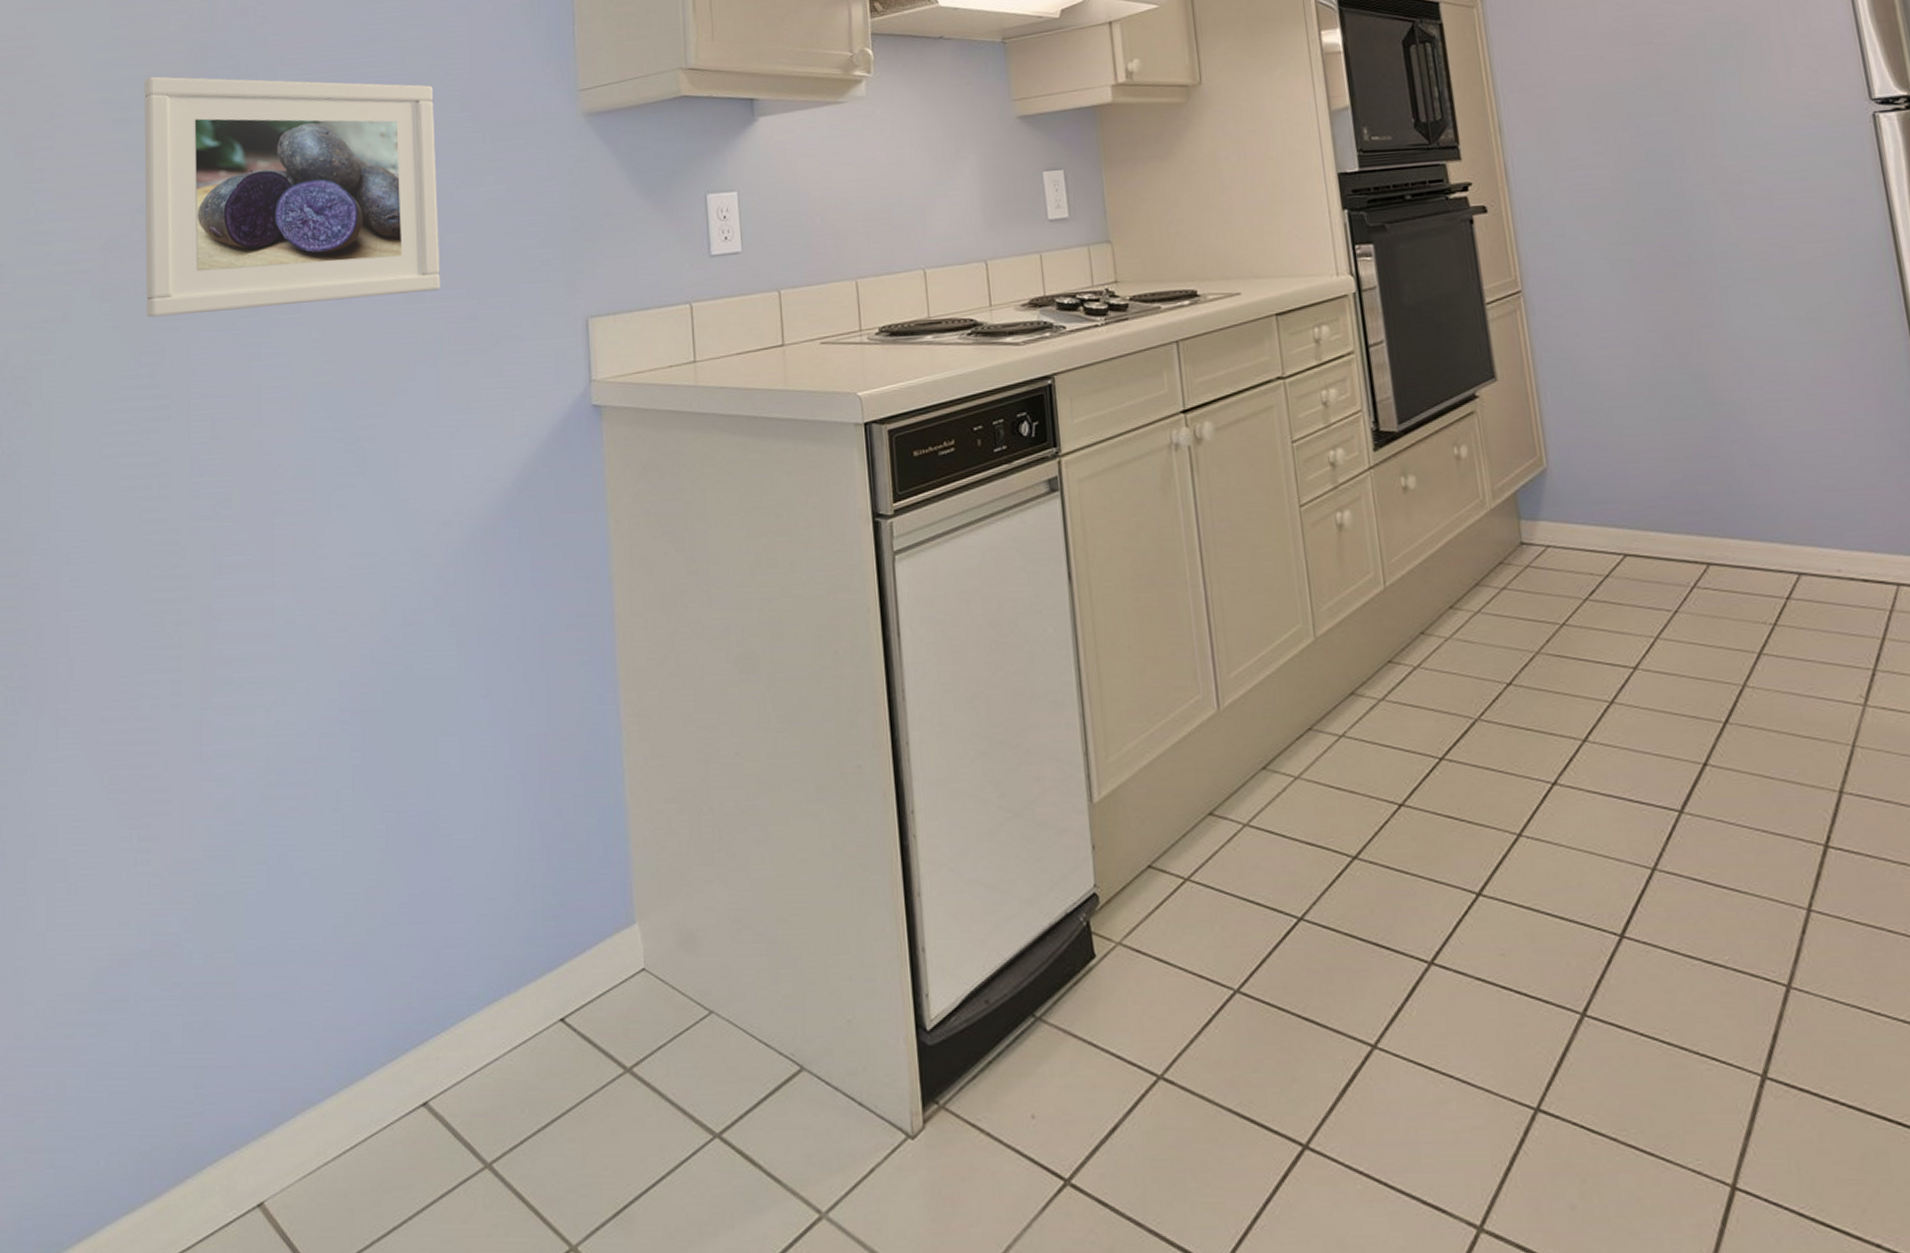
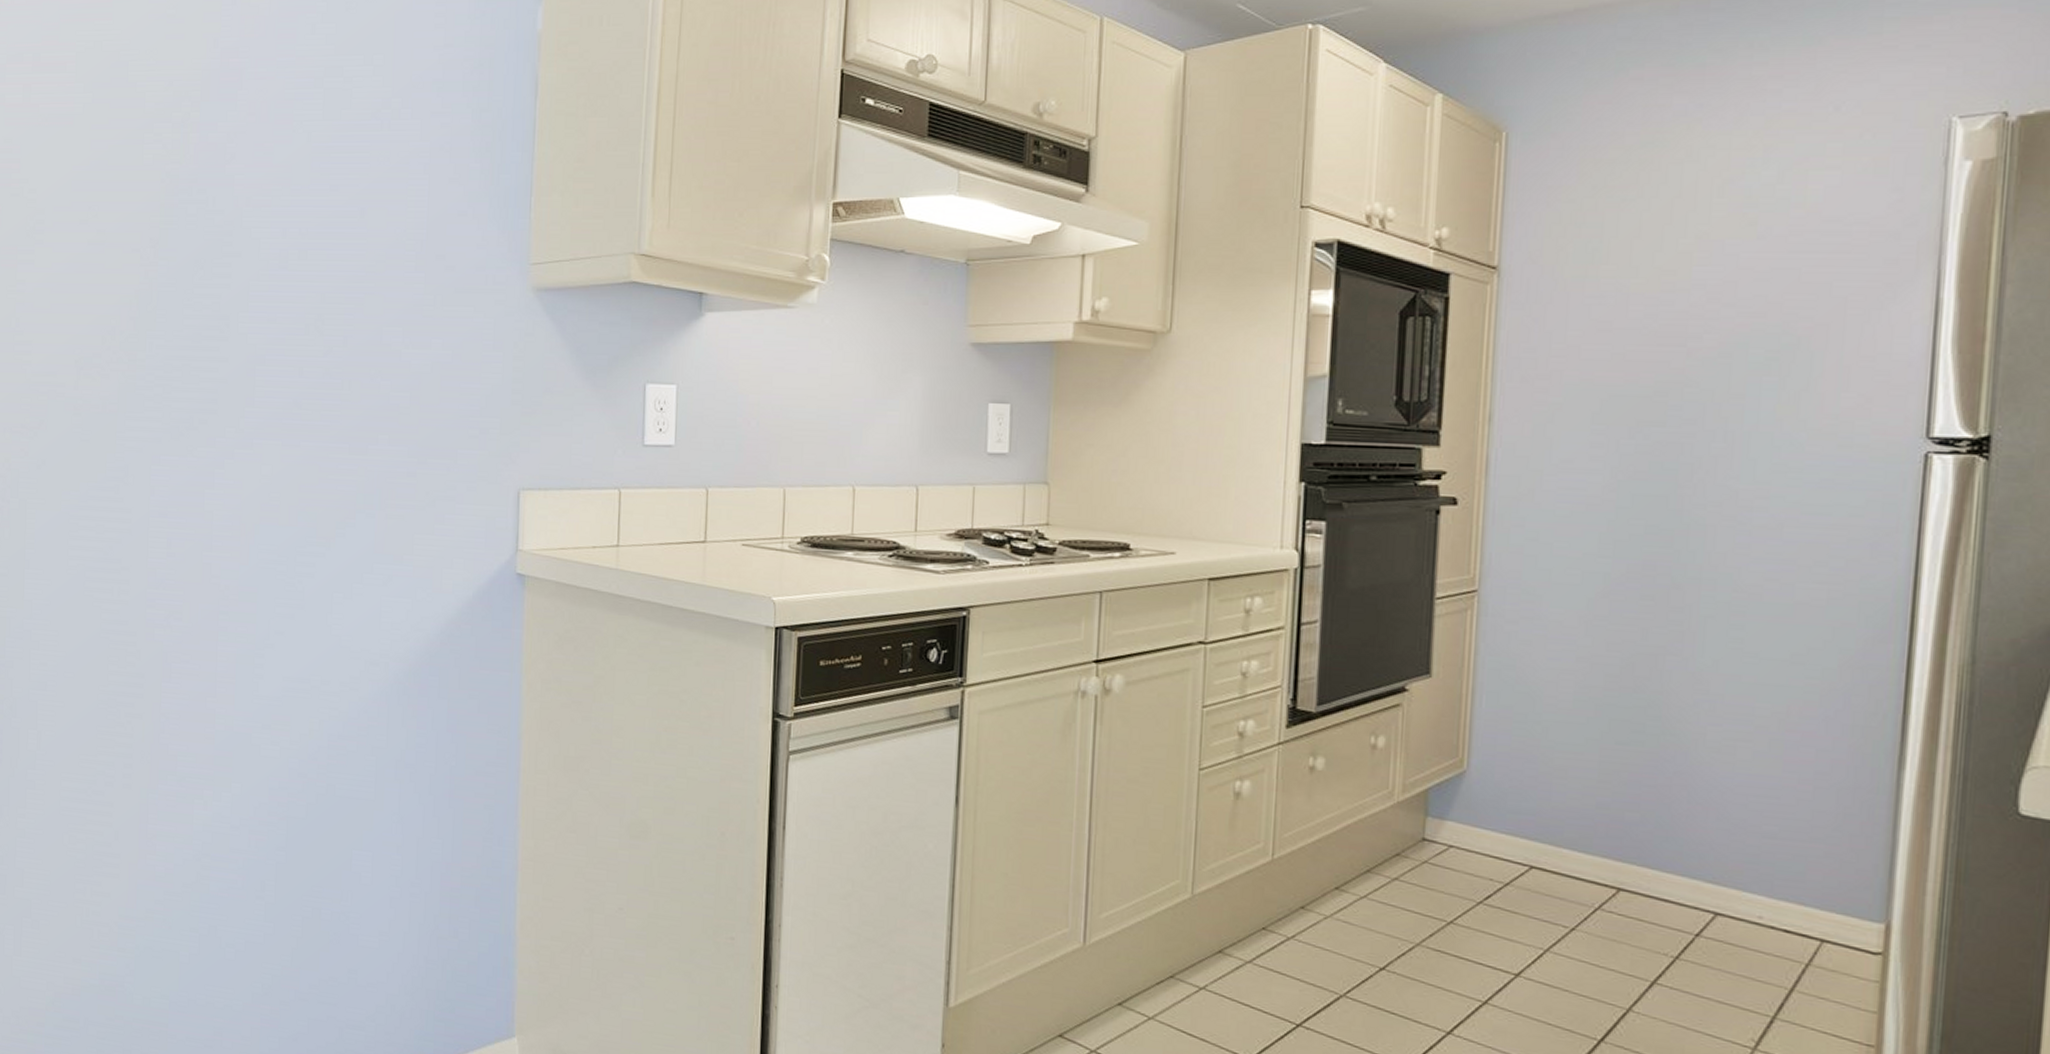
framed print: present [144,76,441,318] -> none [113,203,390,445]

